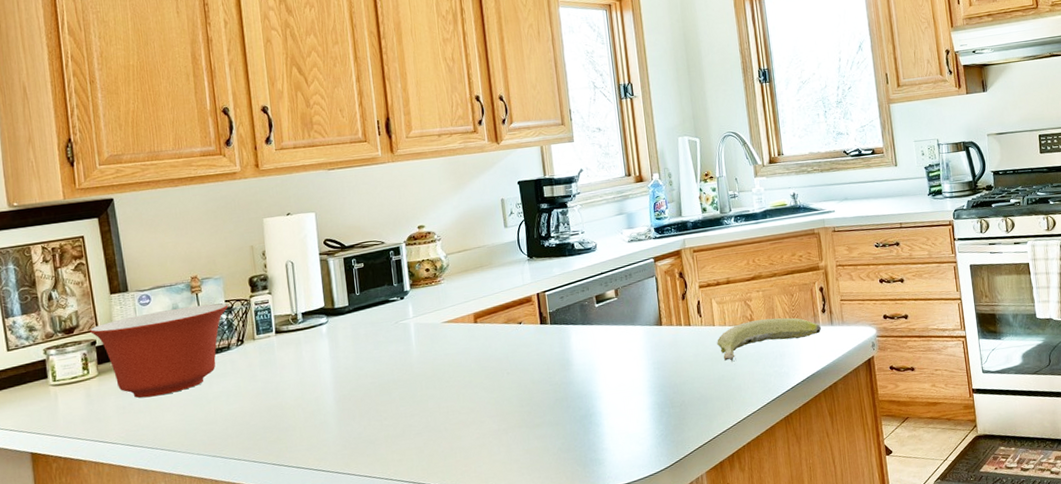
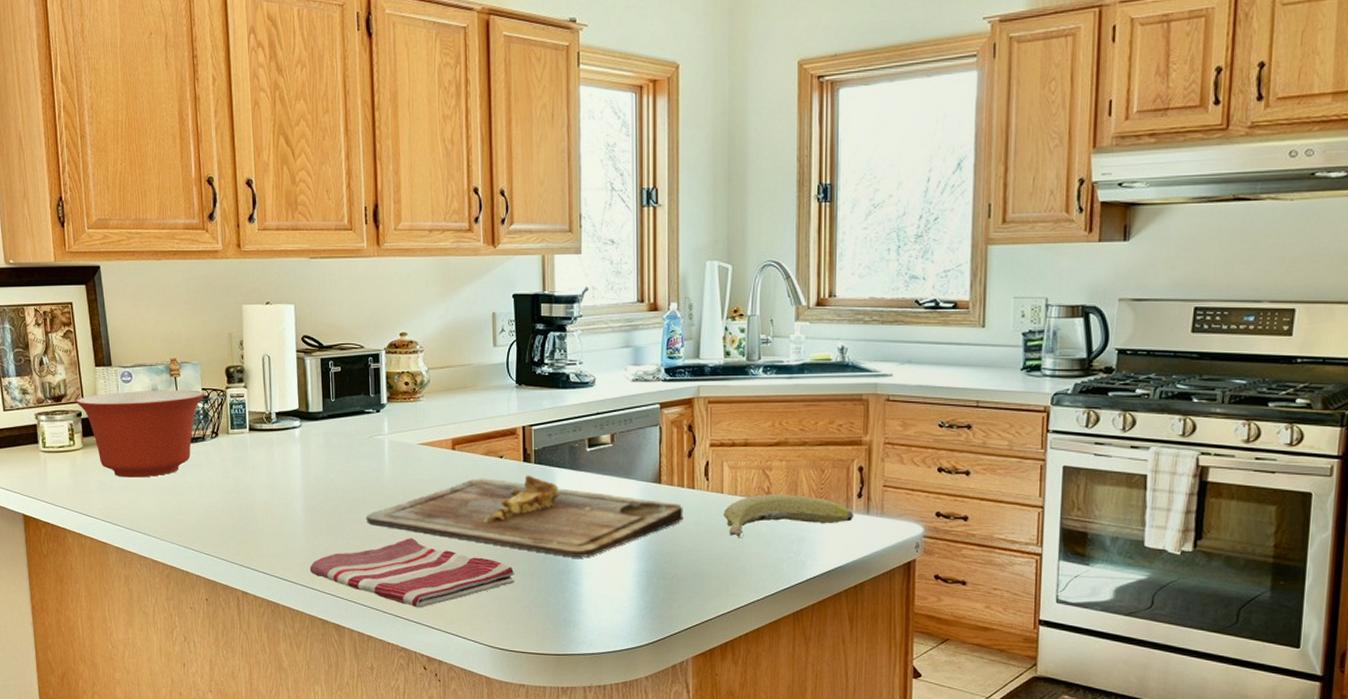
dish towel: none [344,408,542,474] -> present [309,537,515,608]
cutting board: none [396,335,684,403] -> present [365,475,683,557]

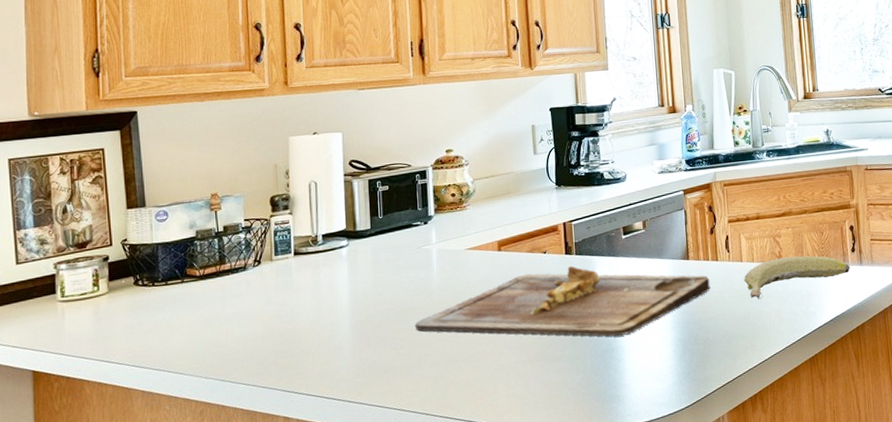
mixing bowl: present [75,390,205,478] -> none [102,222,248,318]
dish towel: present [309,537,515,608] -> none [356,338,562,407]

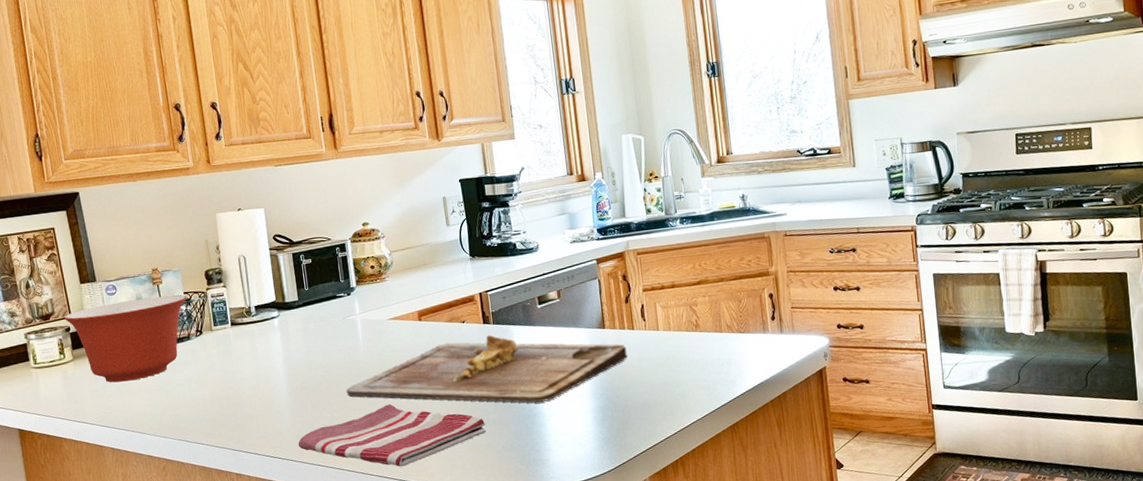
mixing bowl: none [102,222,248,318] -> present [63,295,187,383]
dish towel: none [356,338,562,407] -> present [298,403,486,467]
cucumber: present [744,255,851,299] -> none [661,324,771,368]

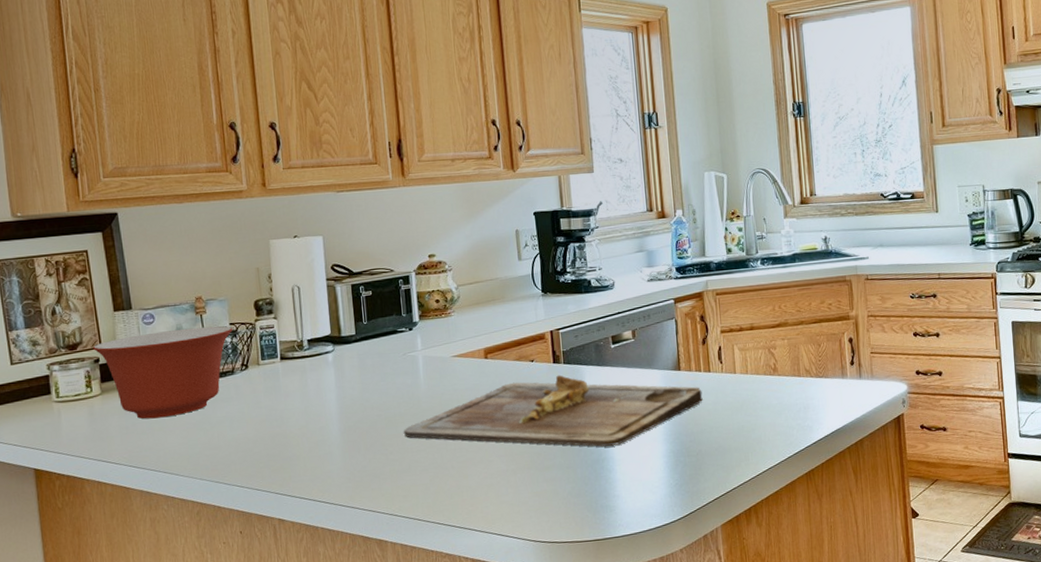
dish towel: present [298,403,486,467] -> none [348,445,552,513]

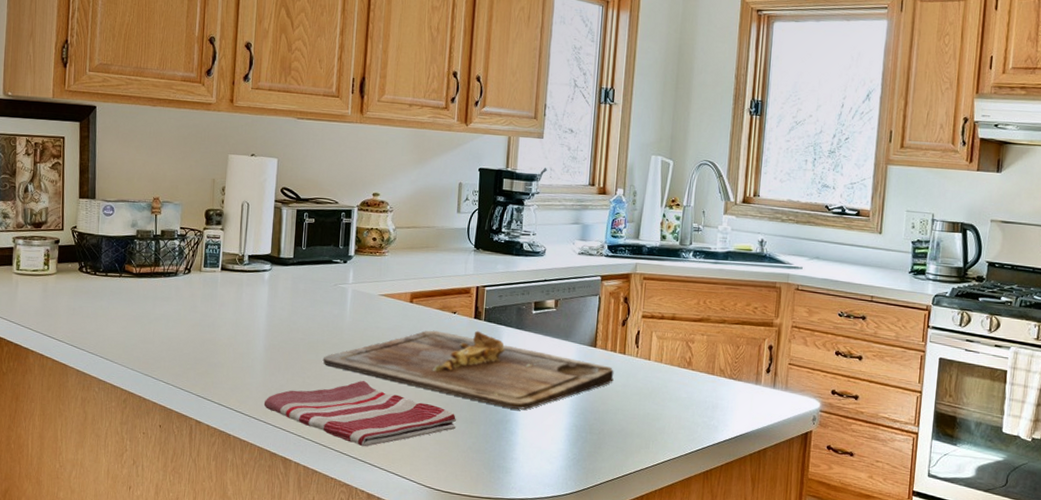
mixing bowl: present [92,326,233,419] -> none [55,224,183,306]
dish towel: none [348,445,552,513] -> present [263,380,457,447]

